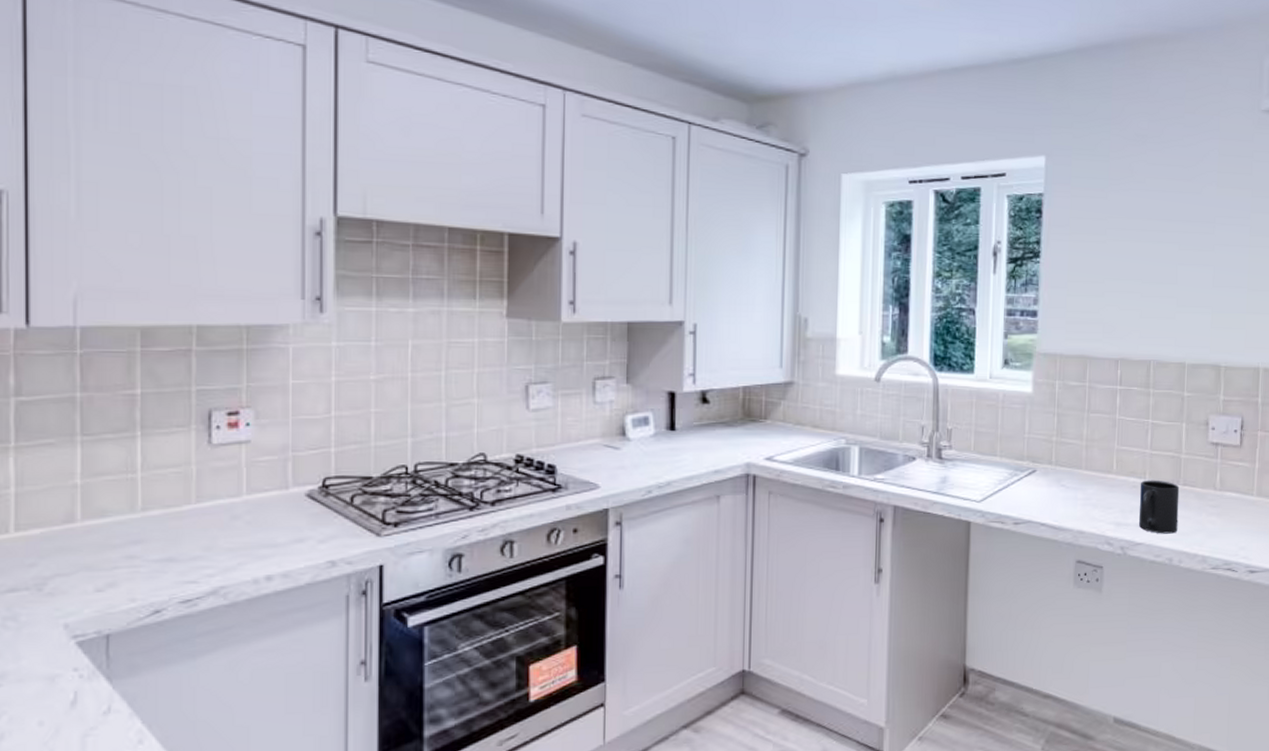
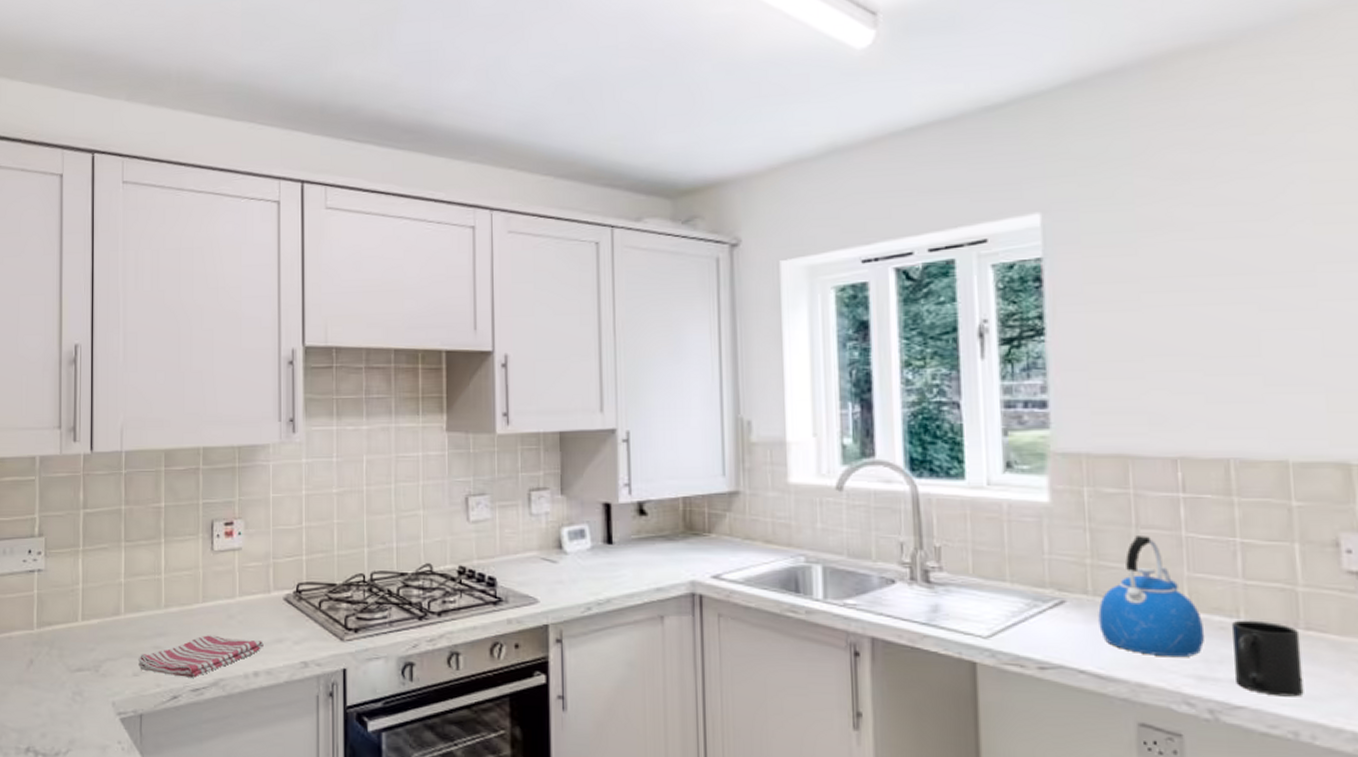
dish towel: none [103,539,279,589] -> present [138,635,264,679]
kettle: none [1057,419,1124,510] -> present [1098,536,1205,658]

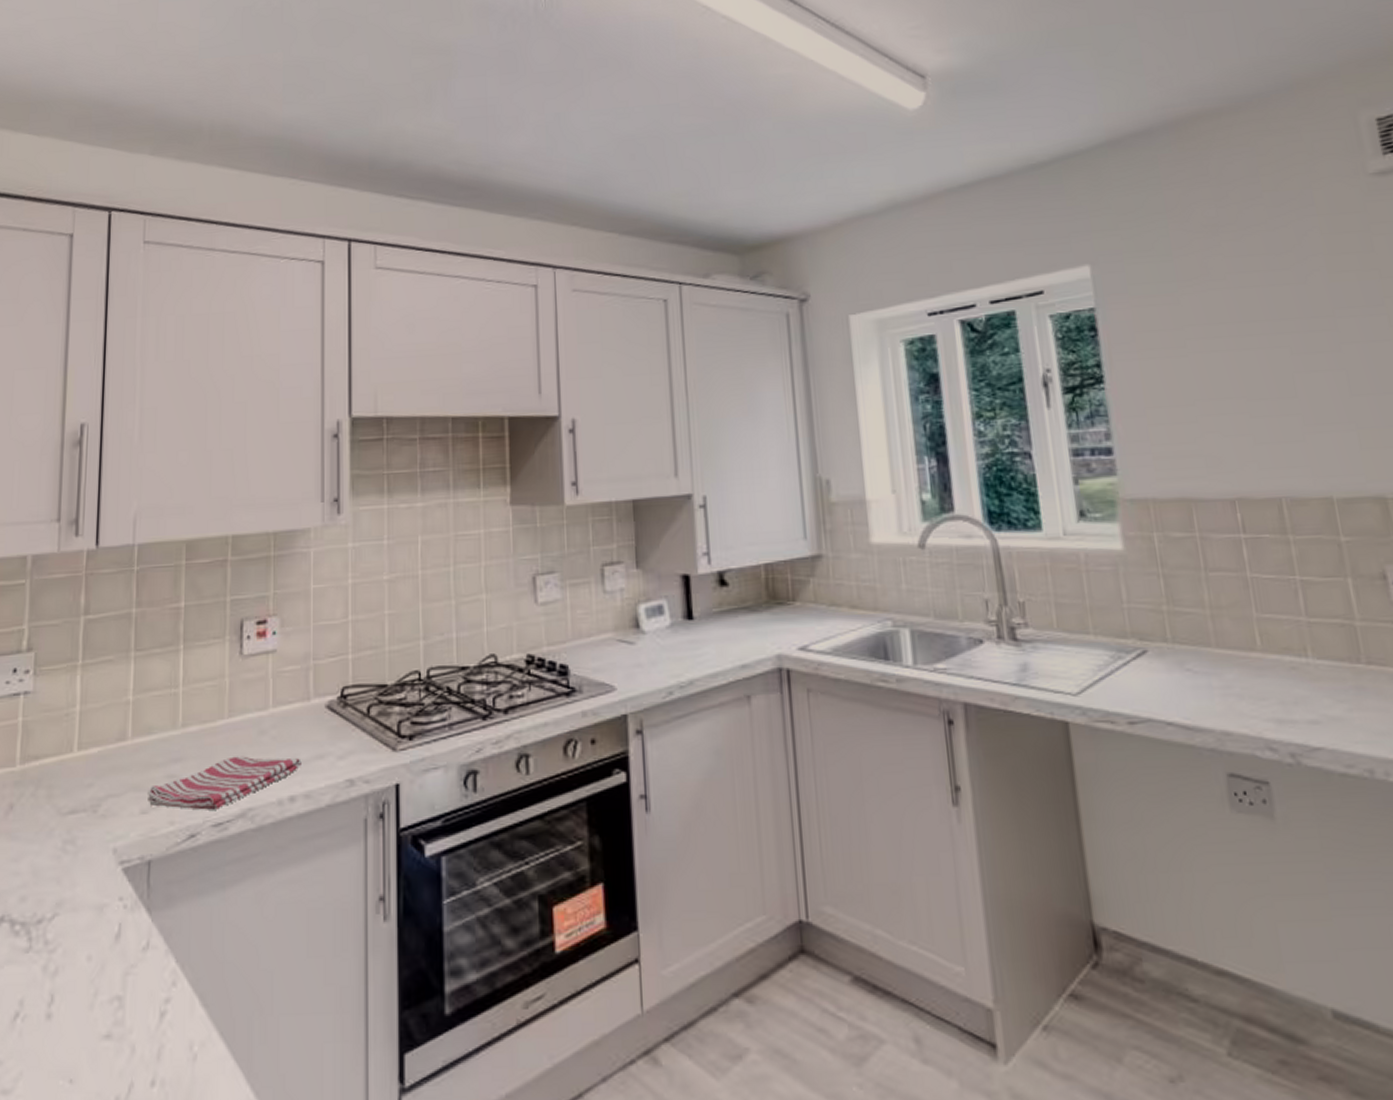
kettle: present [1098,536,1205,658] -> none [1178,578,1279,702]
mug: present [1231,620,1304,697] -> none [1300,657,1373,734]

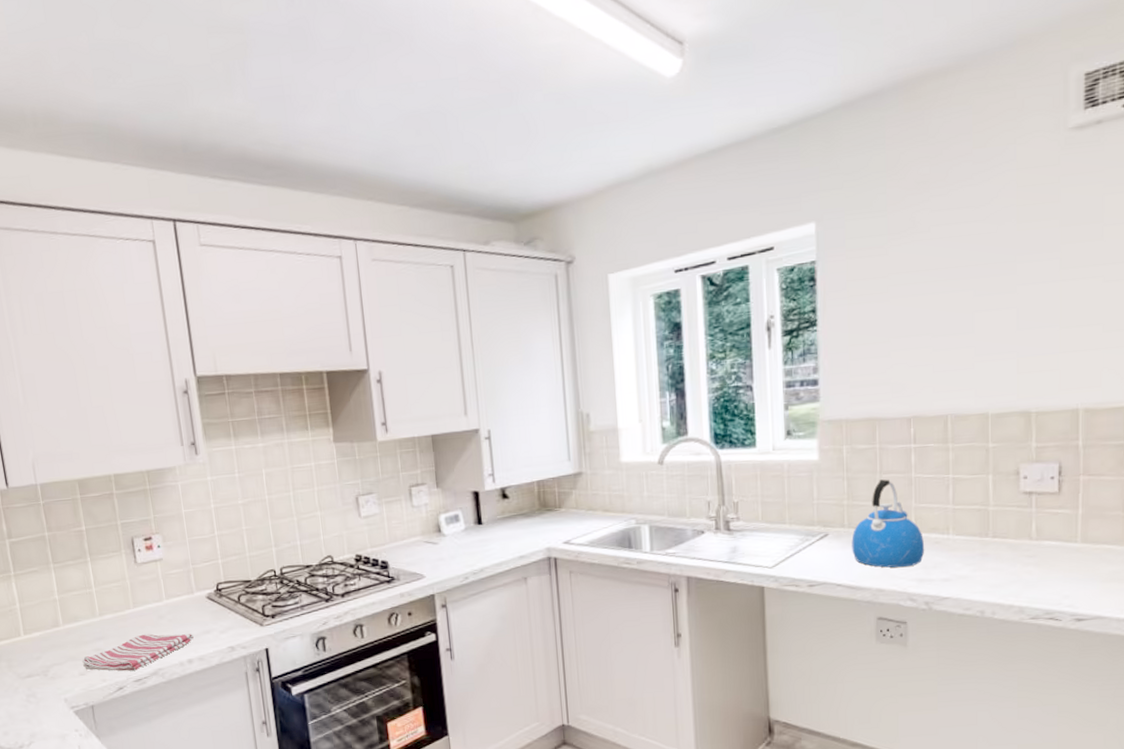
kettle: none [1178,578,1279,702] -> present [851,479,925,568]

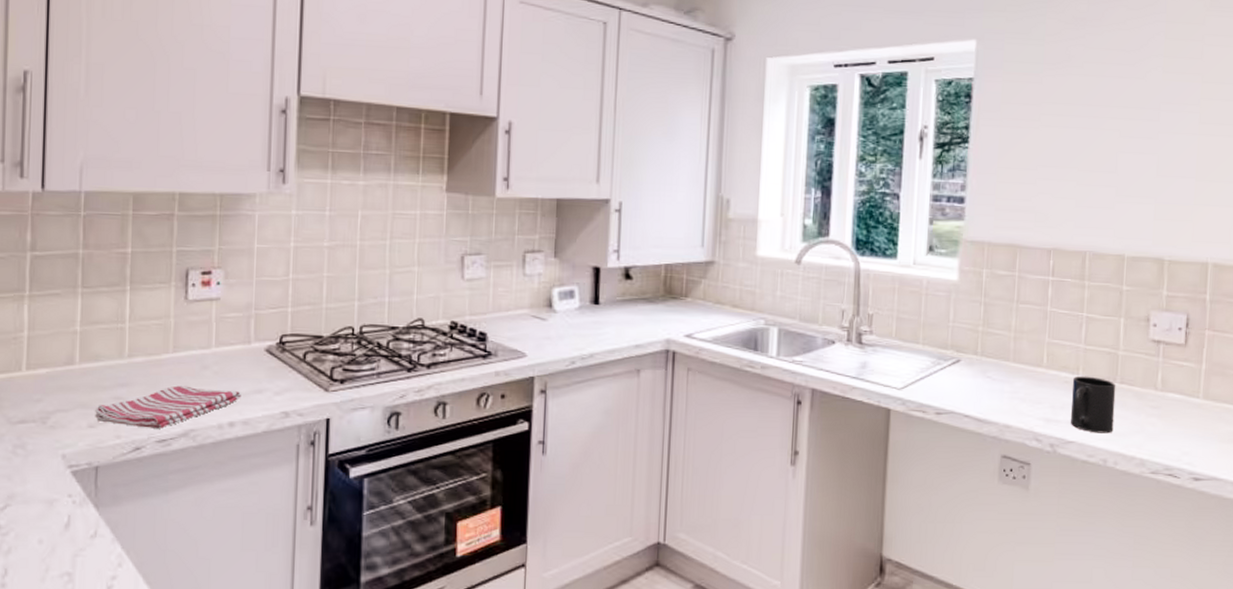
kettle: present [851,479,925,568] -> none [982,309,1055,405]
mug: none [943,534,989,588] -> present [1071,376,1116,434]

